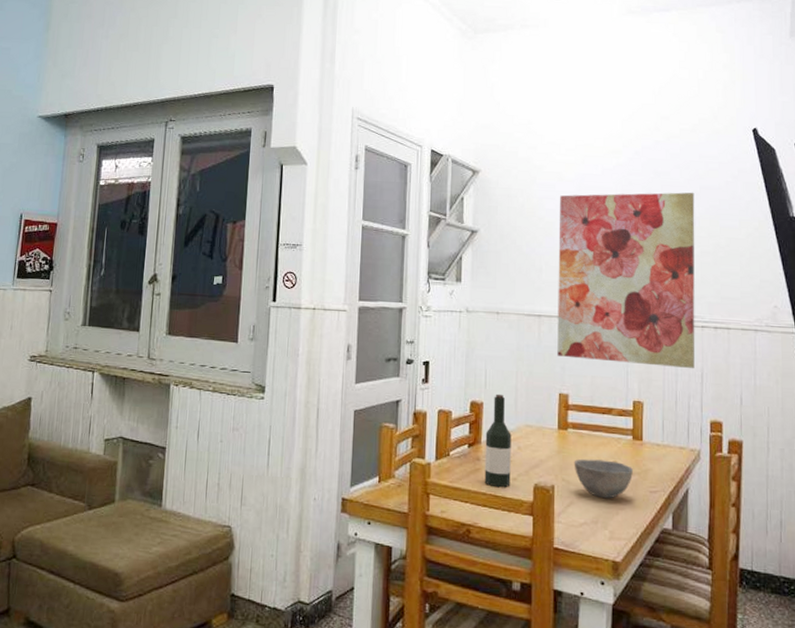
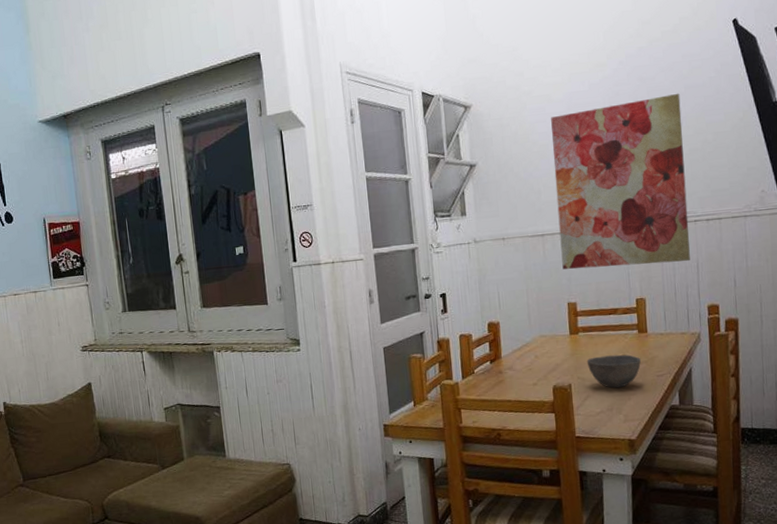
wine bottle: present [484,393,511,488] -> none [504,312,532,394]

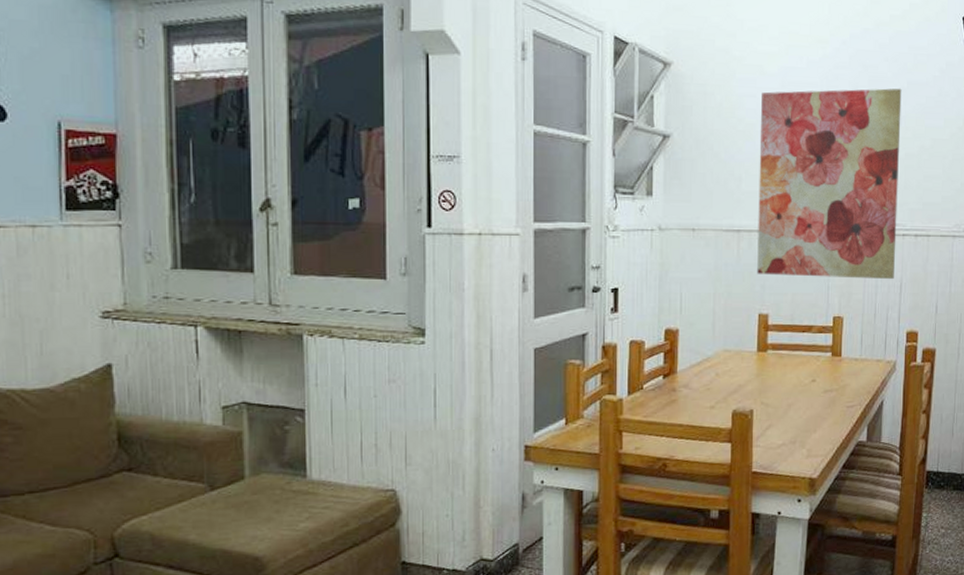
bowl: present [586,354,642,389] -> none [773,379,832,418]

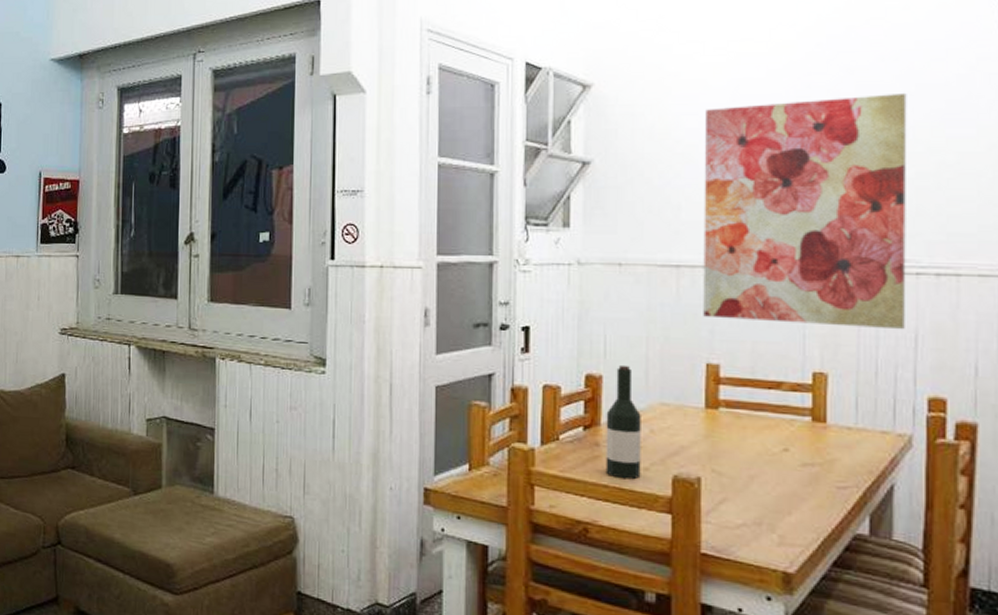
wine bottle: none [681,318,709,418] -> present [606,364,641,479]

